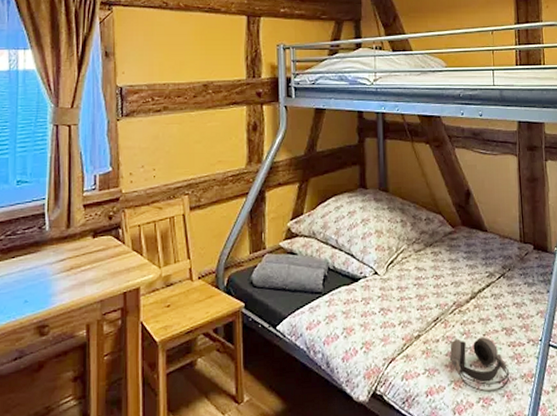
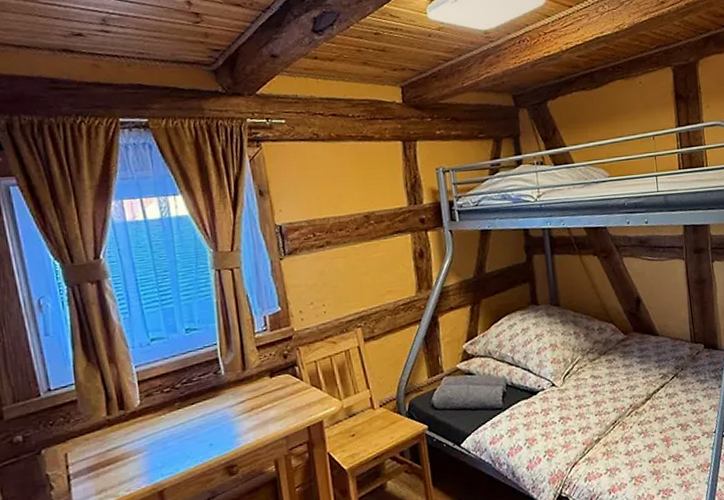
headphones: present [449,337,510,392] -> none [629,434,687,485]

